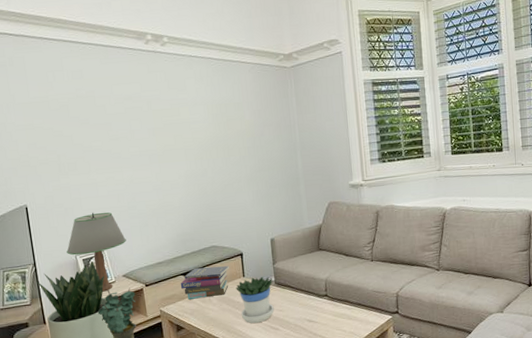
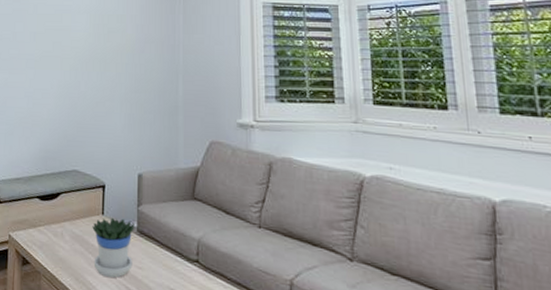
books: present [180,266,230,300] -> none [34,192,89,232]

